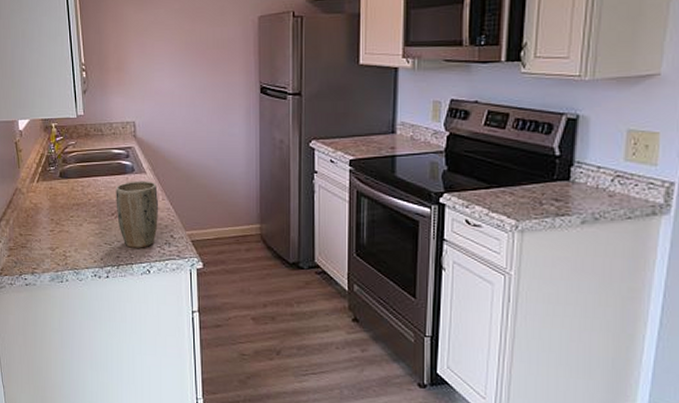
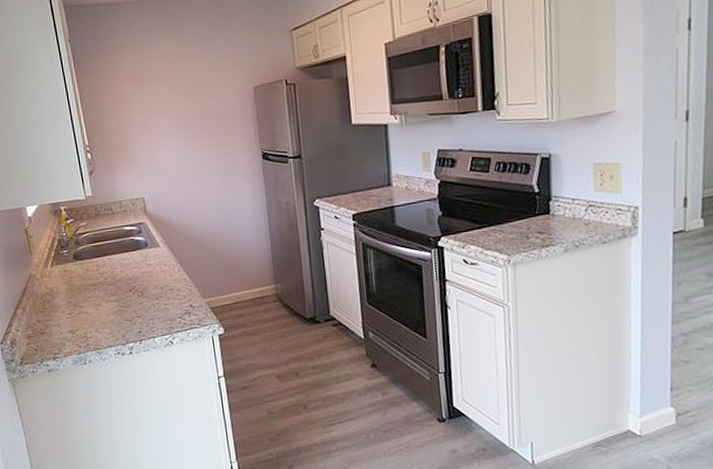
plant pot: present [116,181,158,248] -> none [131,254,177,322]

